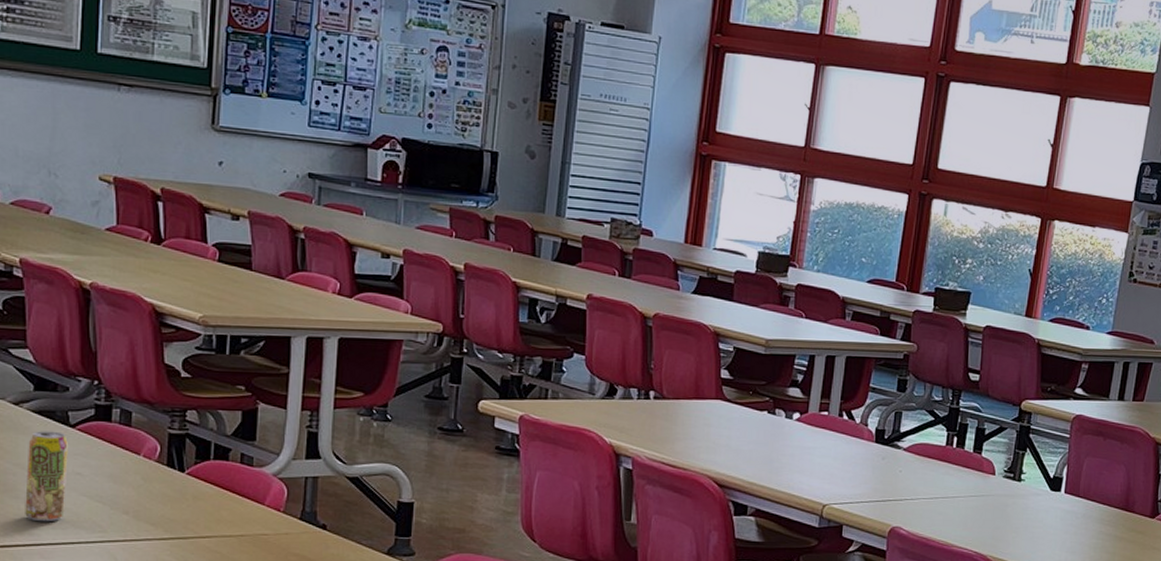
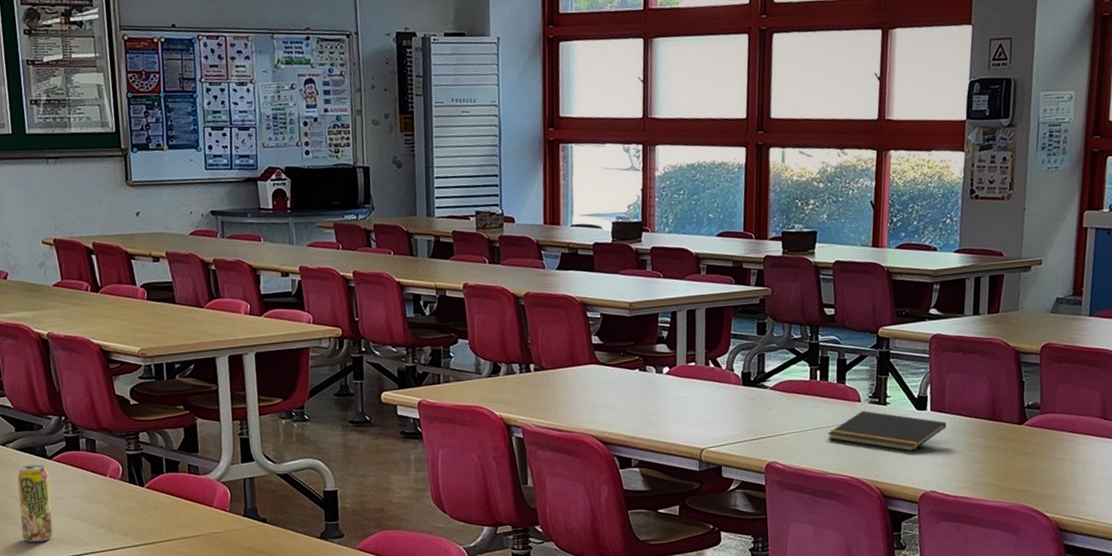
notepad: none [957,485,1079,533] -> present [827,411,947,452]

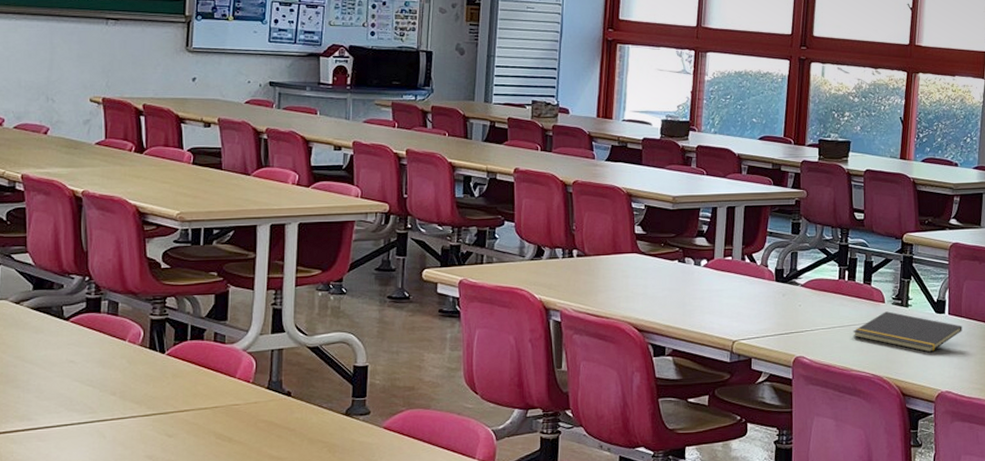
beverage can: present [17,464,54,543] -> none [24,325,62,408]

